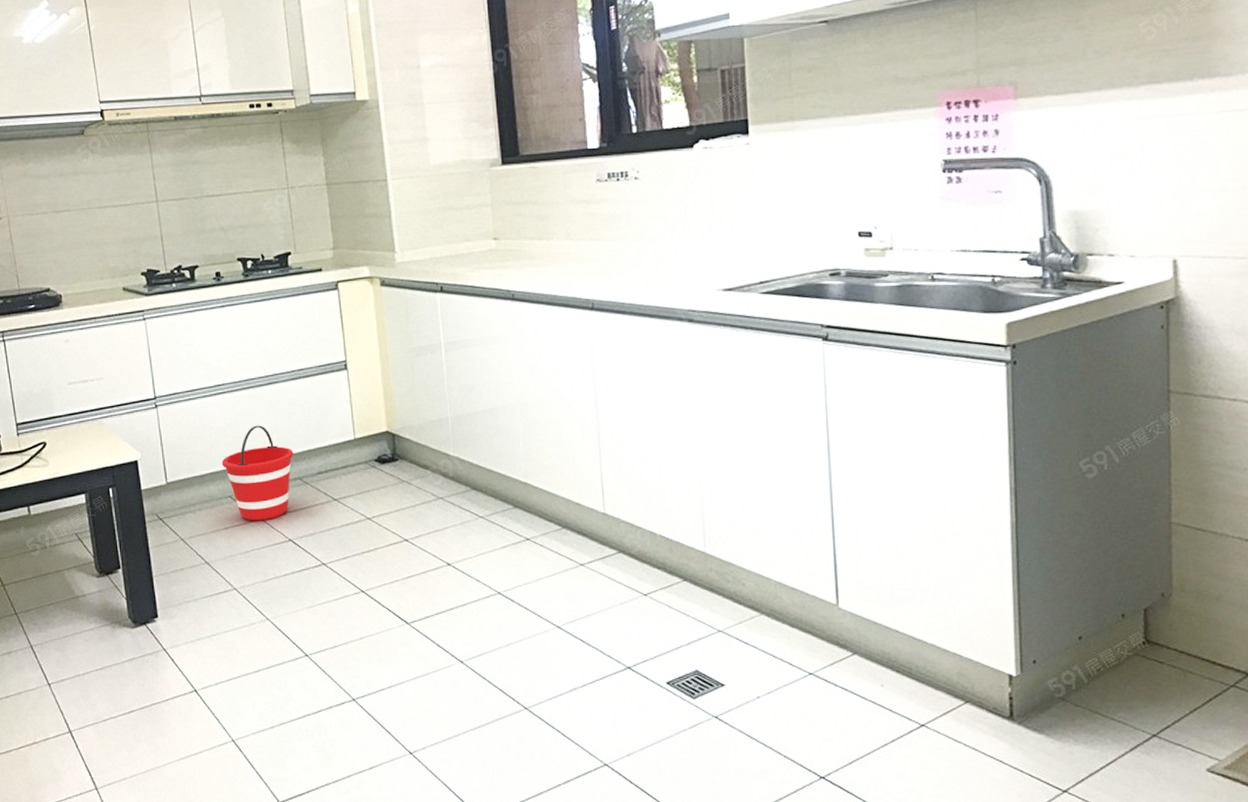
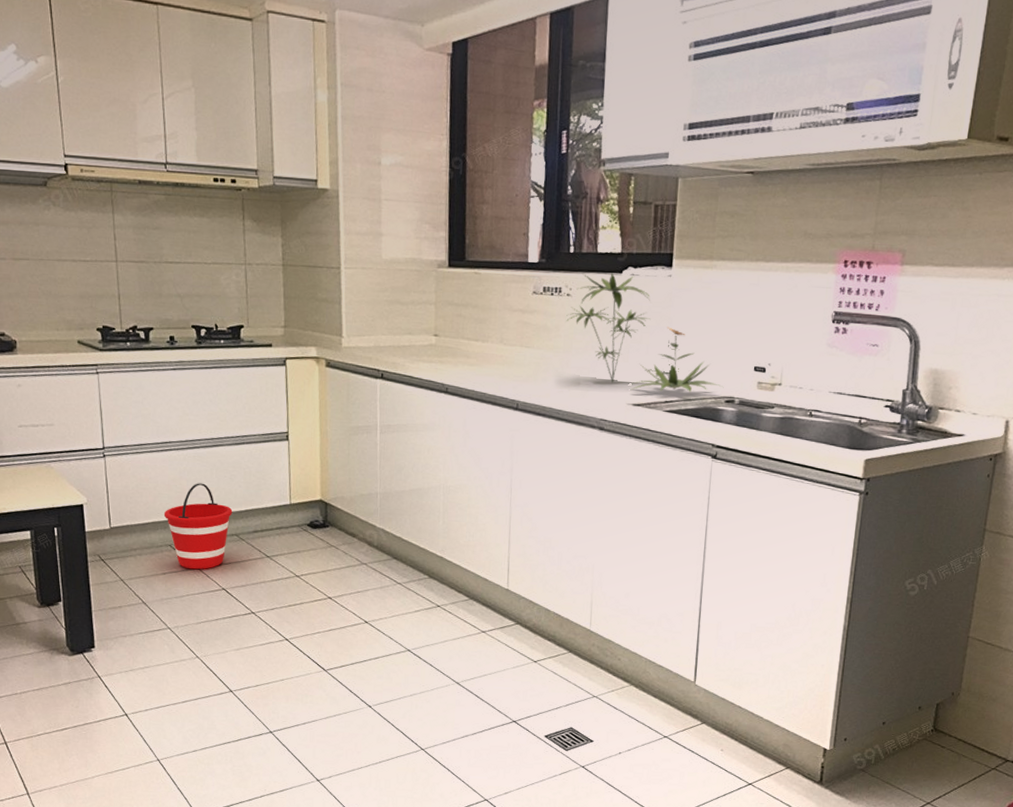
plant: none [636,148,826,273] -> present [566,273,724,392]

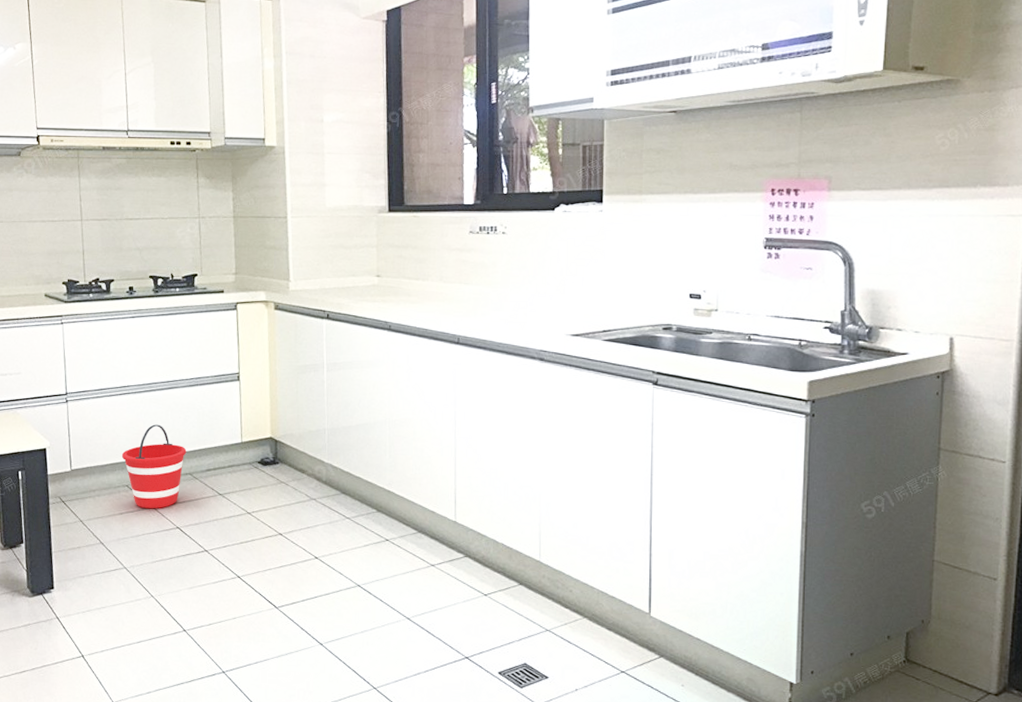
plant: present [566,273,724,392] -> none [502,210,661,321]

